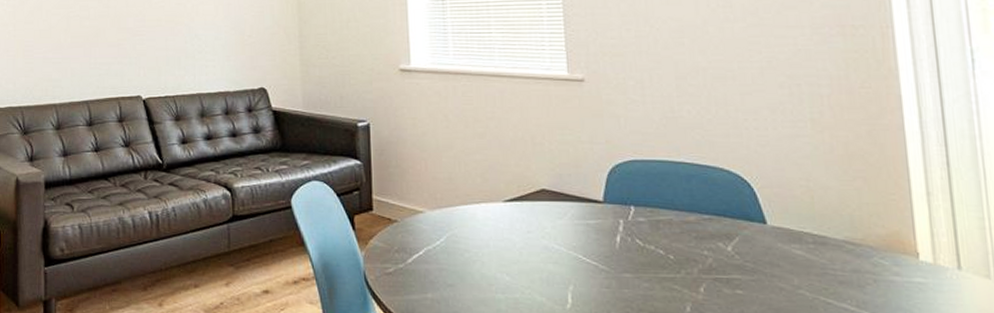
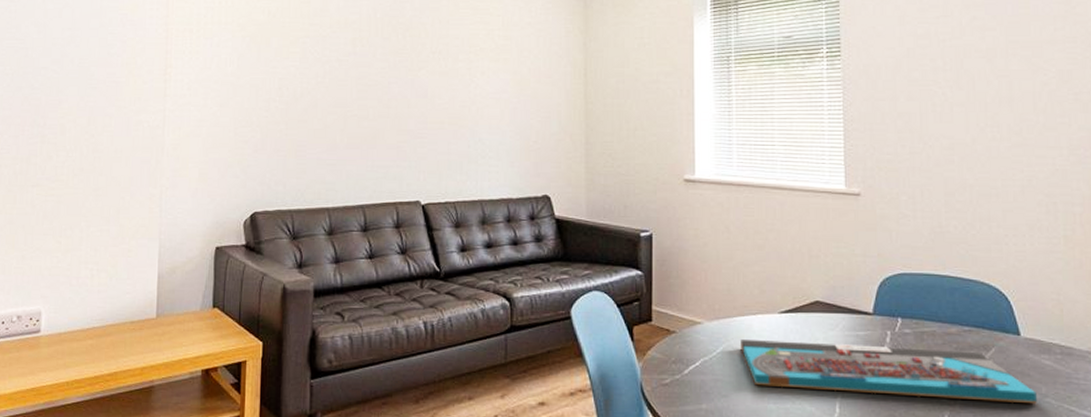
board game: none [464,229,789,295] -> present [740,340,1037,403]

